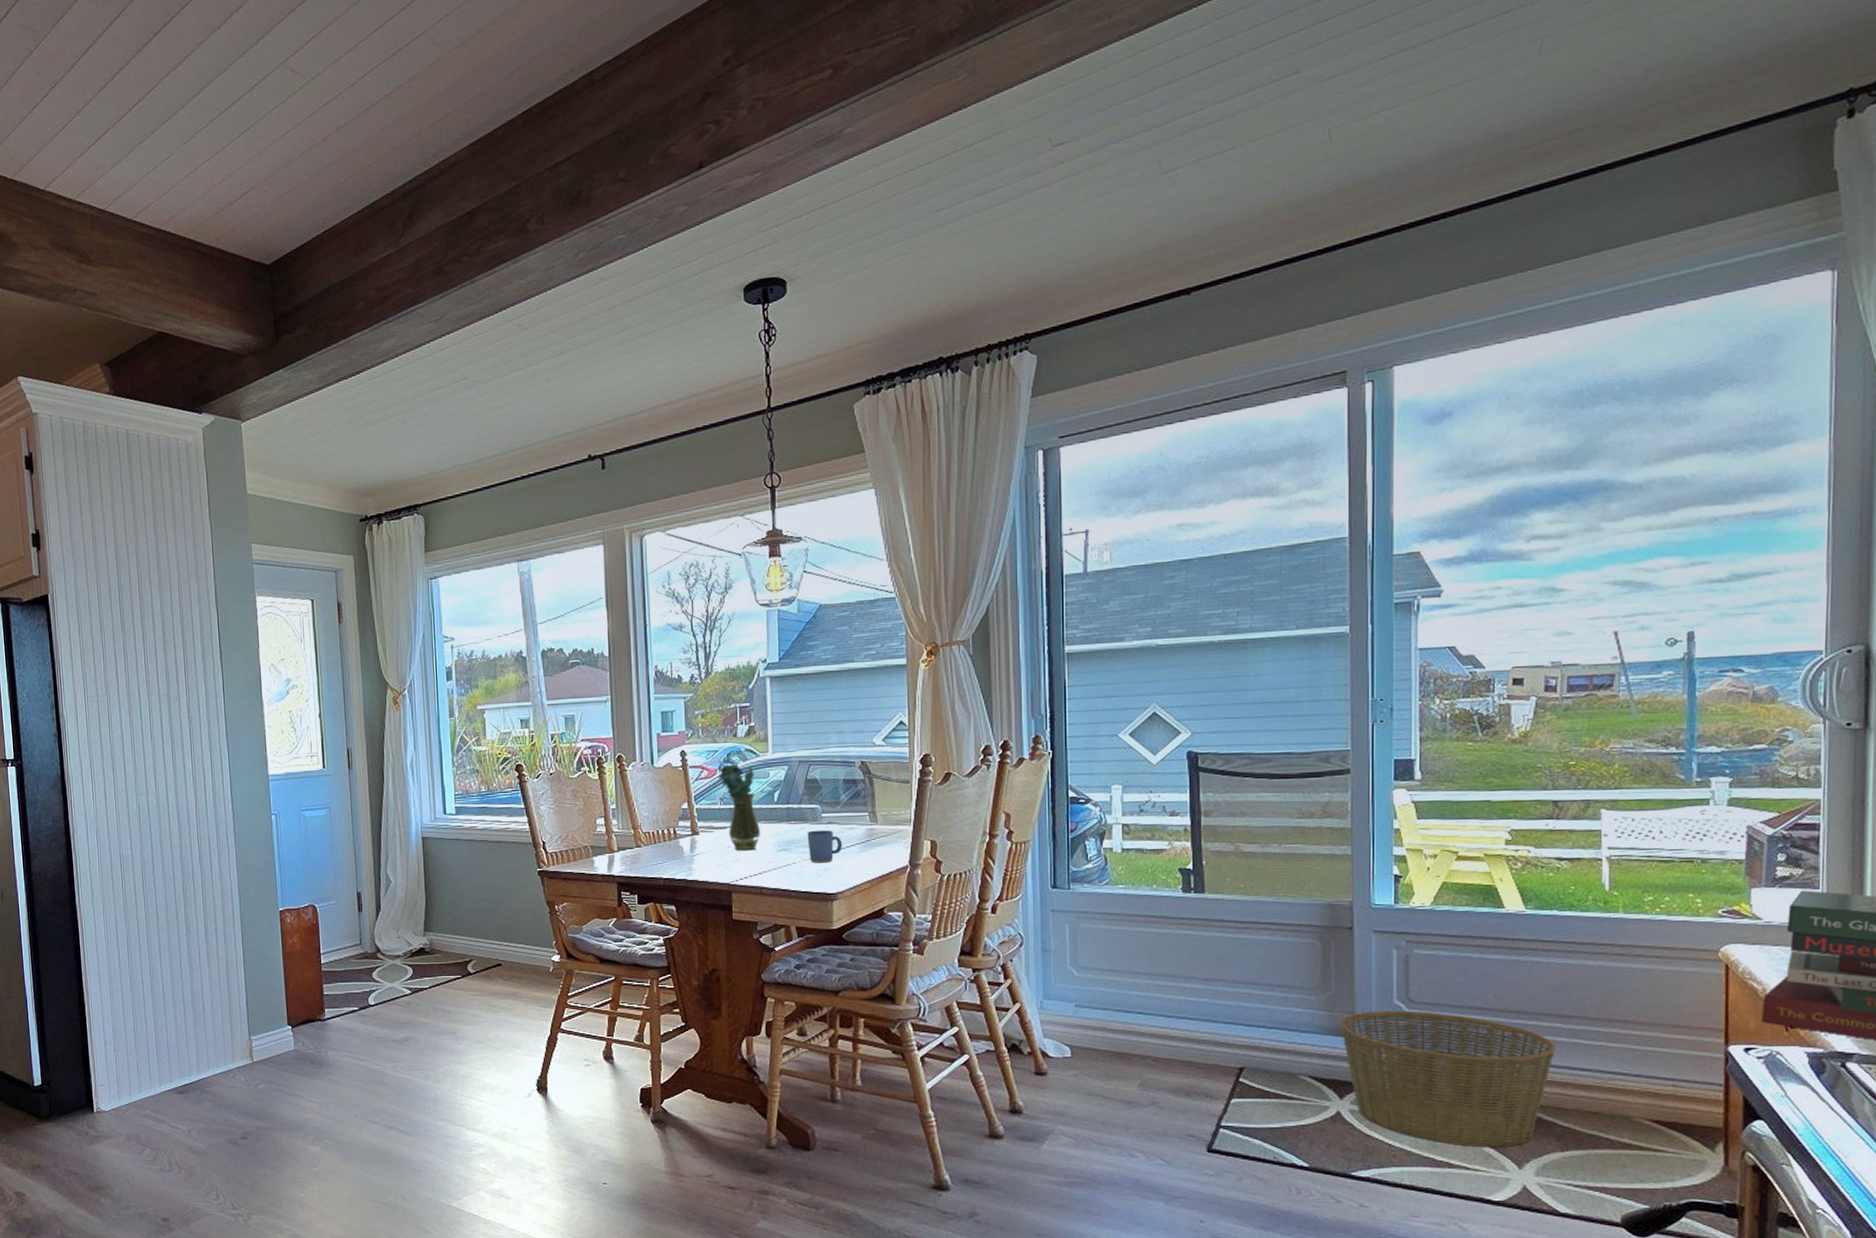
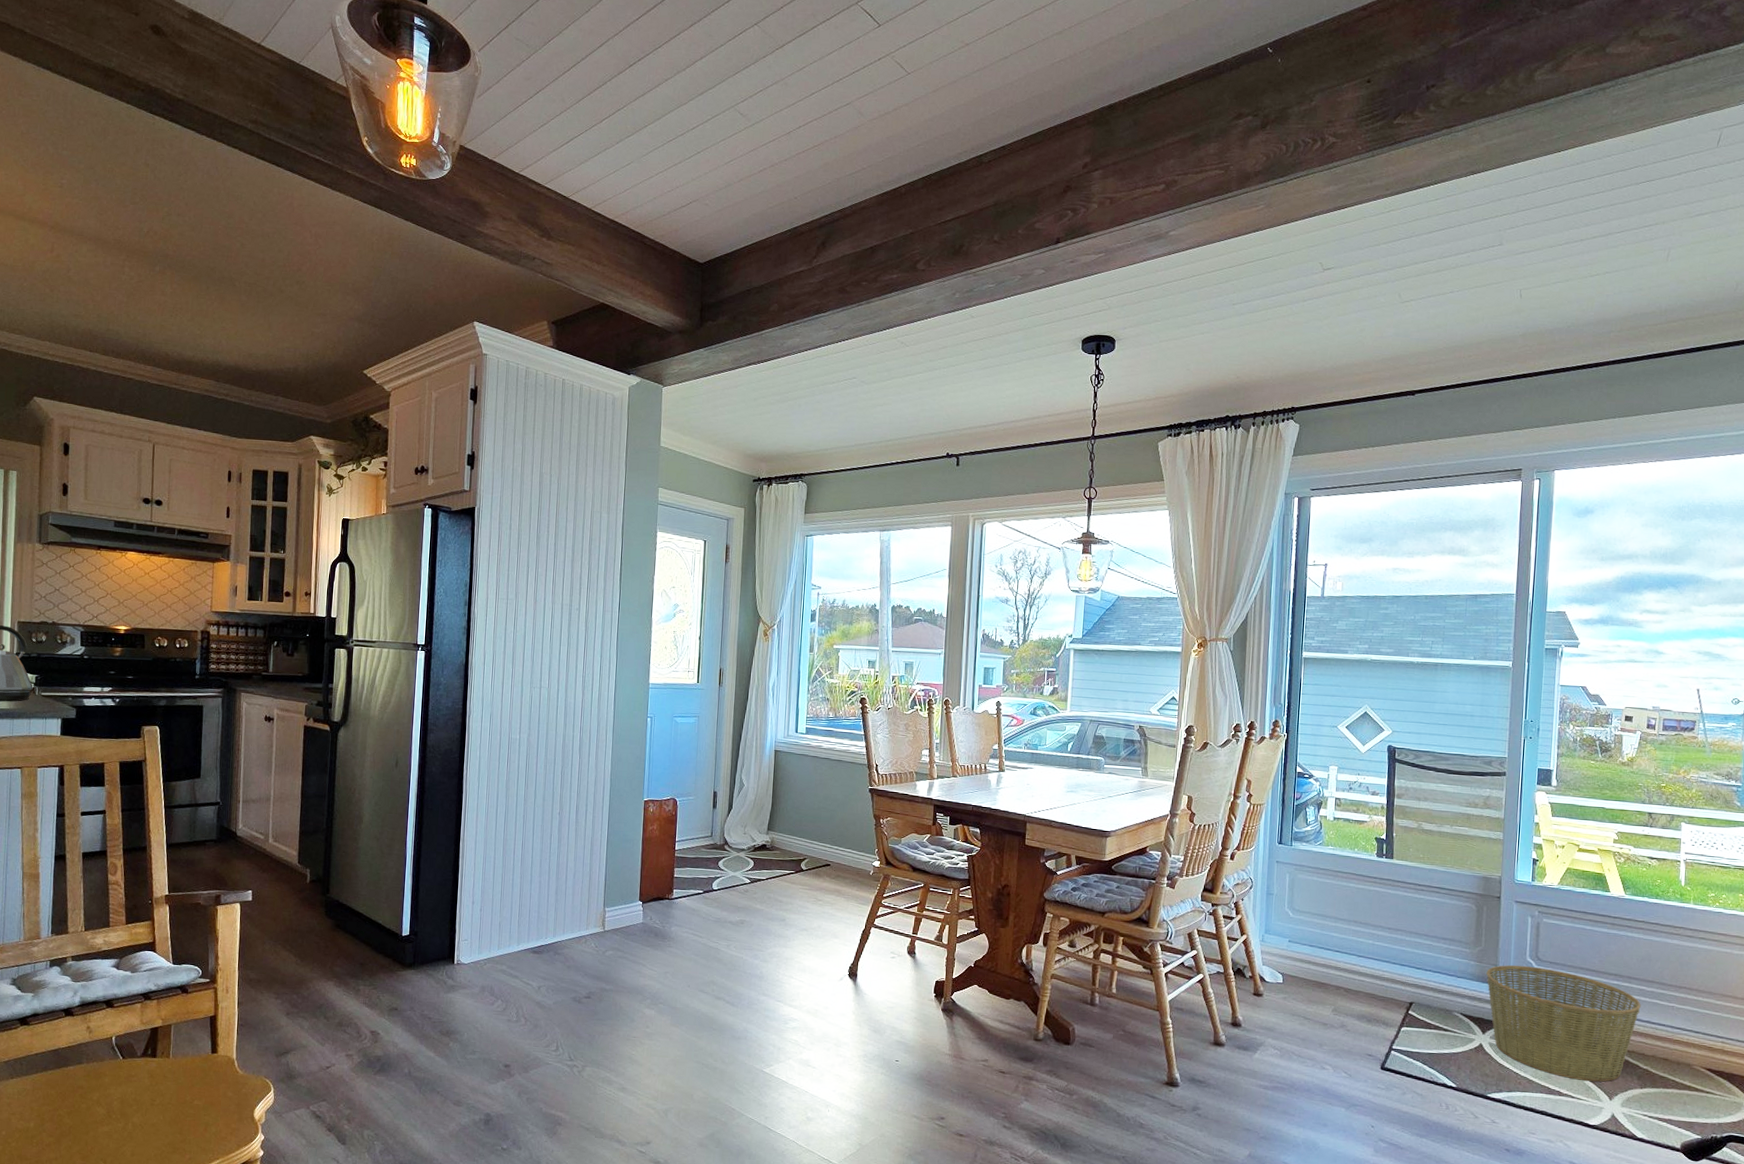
vase: present [717,759,760,851] -> none [1024,712,1054,789]
mug: present [807,830,843,863] -> none [1091,778,1119,806]

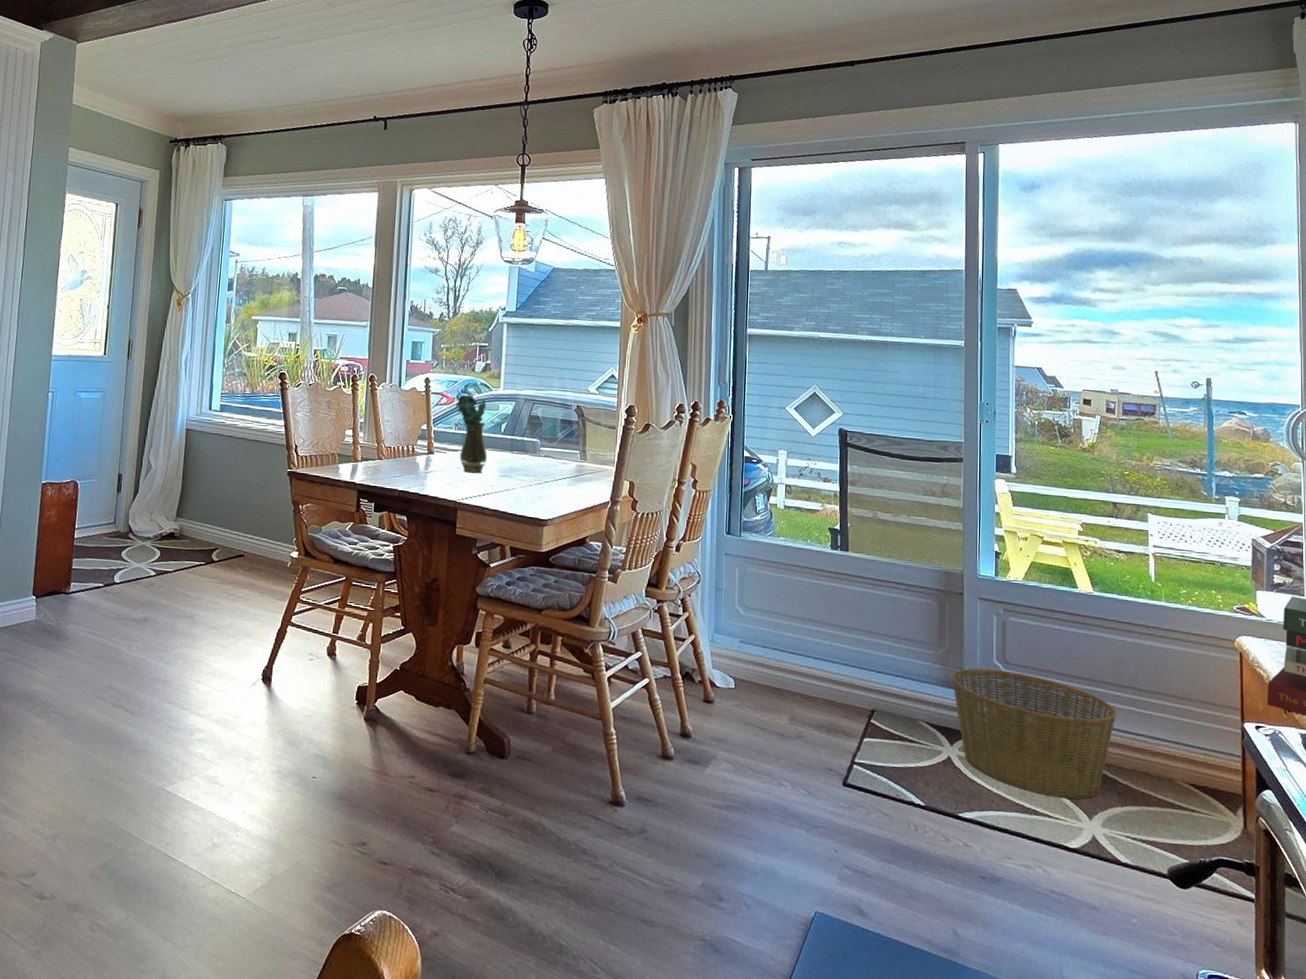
vase: none [1024,712,1054,789] -> present [455,389,487,474]

